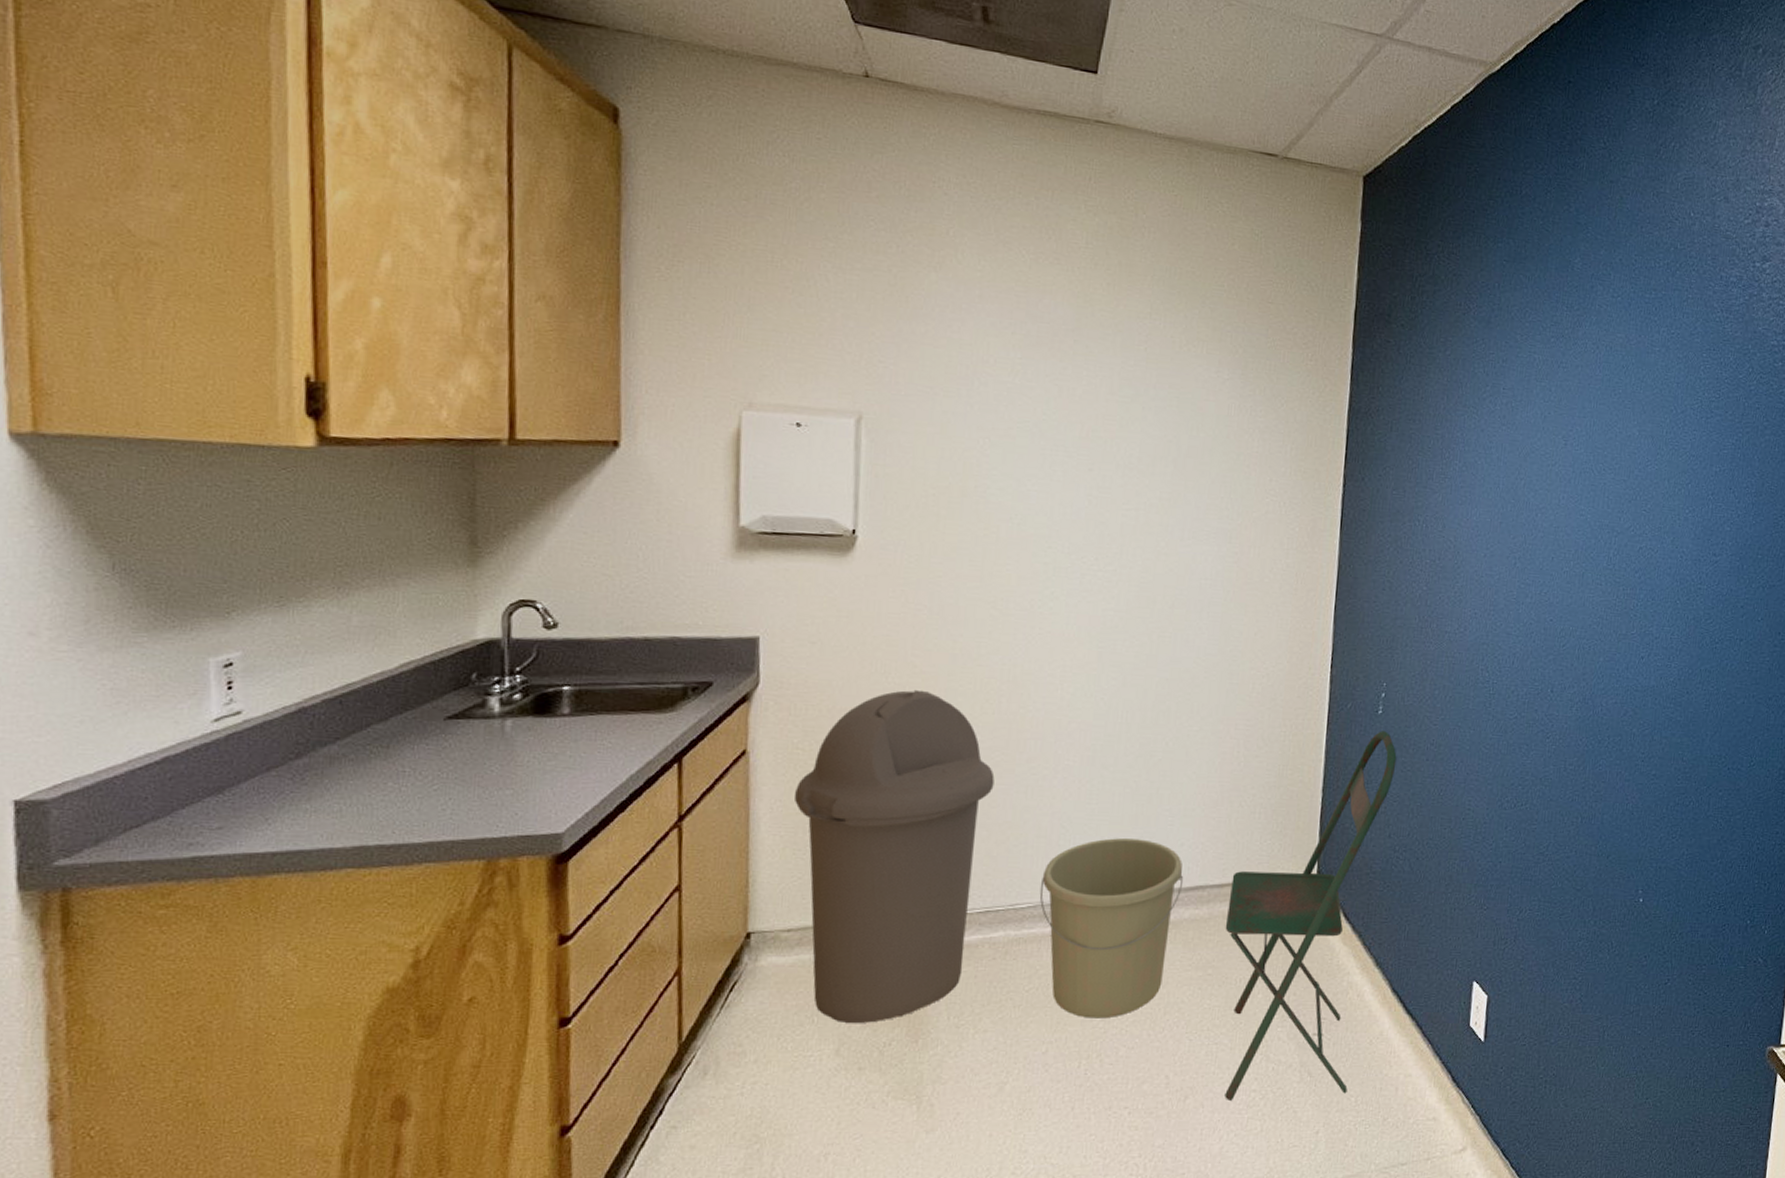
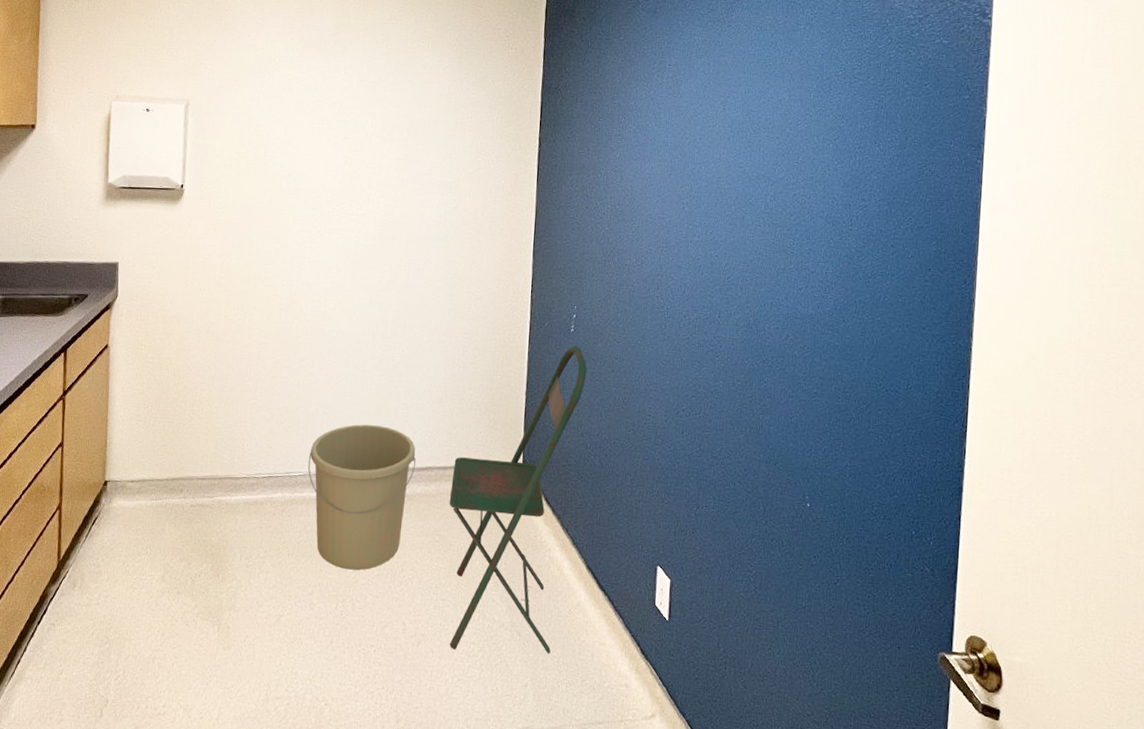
trash can: present [793,689,995,1023] -> none [138,303,276,558]

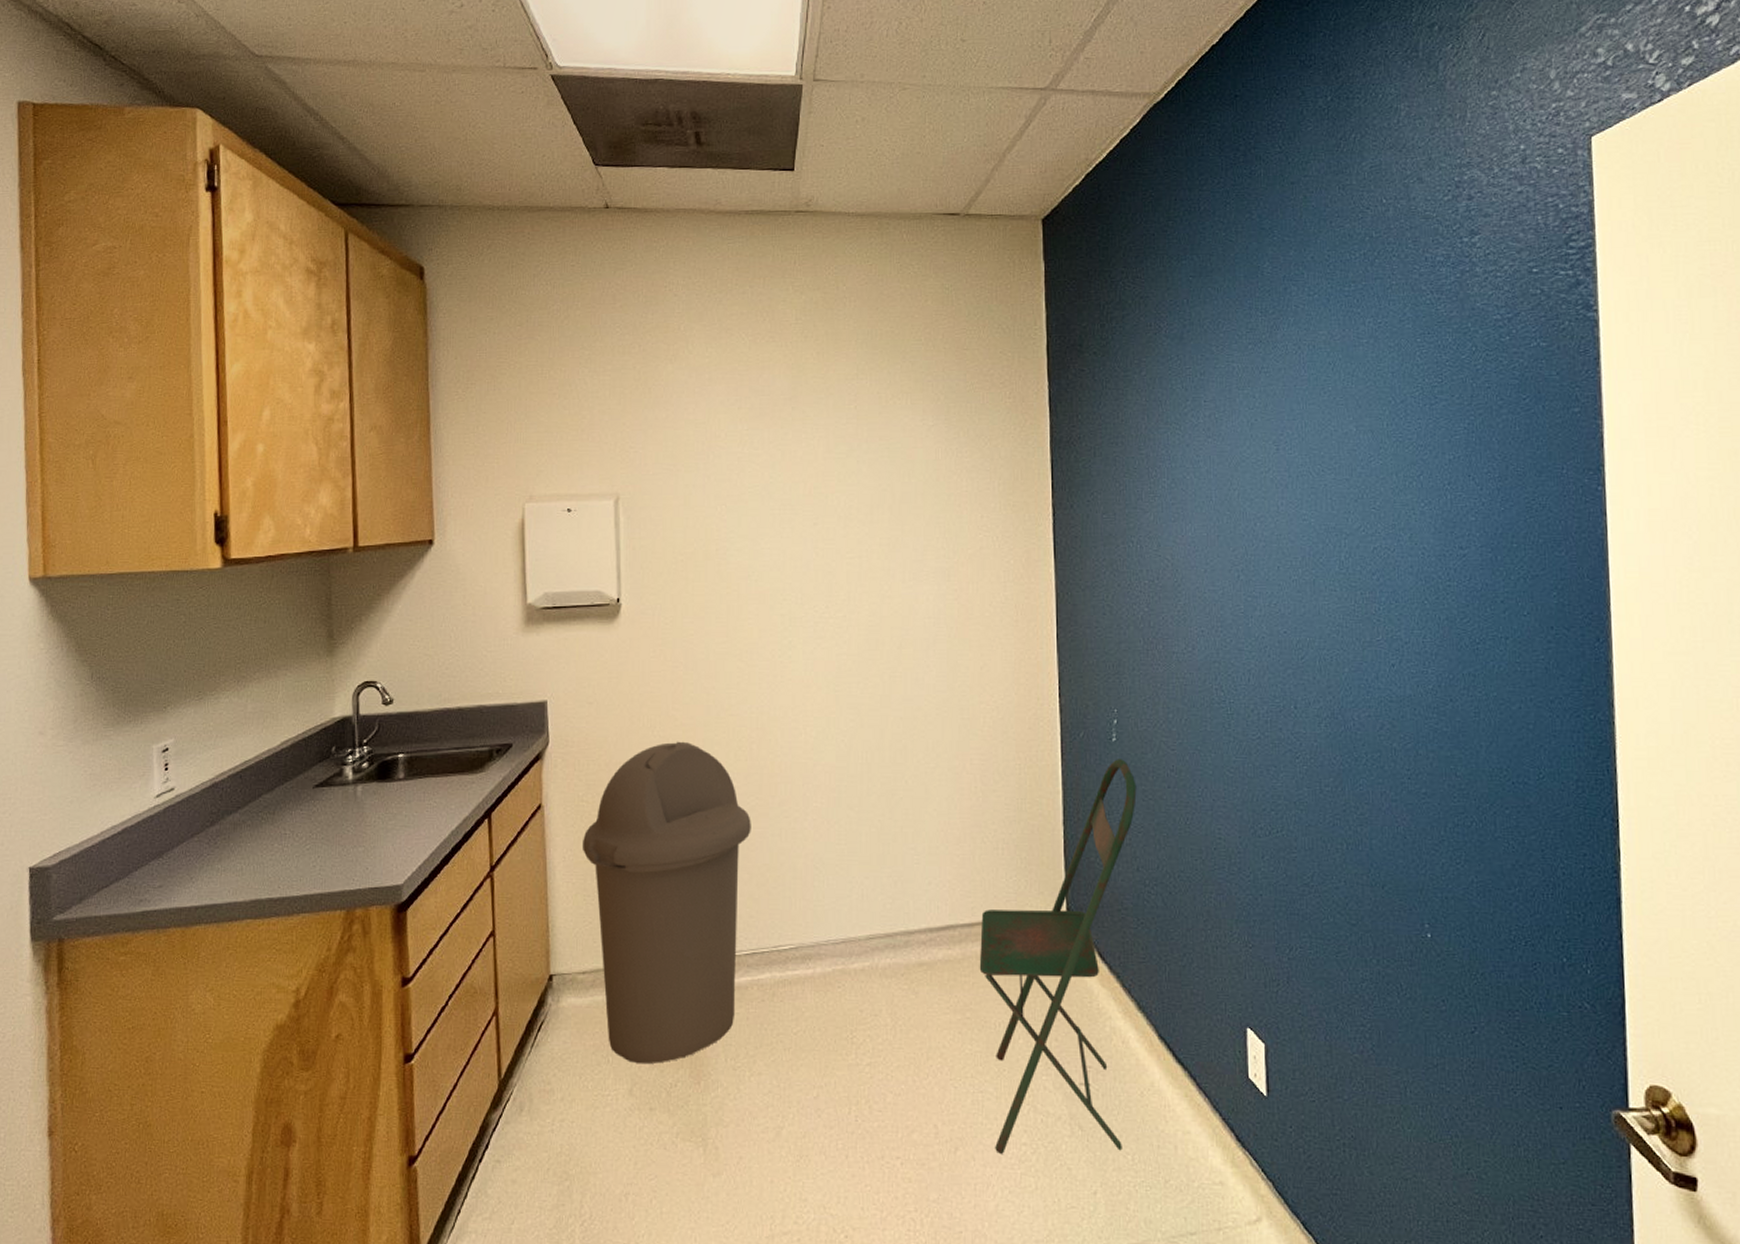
trash can: none [138,303,276,558] -> present [581,741,751,1064]
bucket: present [308,424,417,570] -> none [800,878,934,1063]

